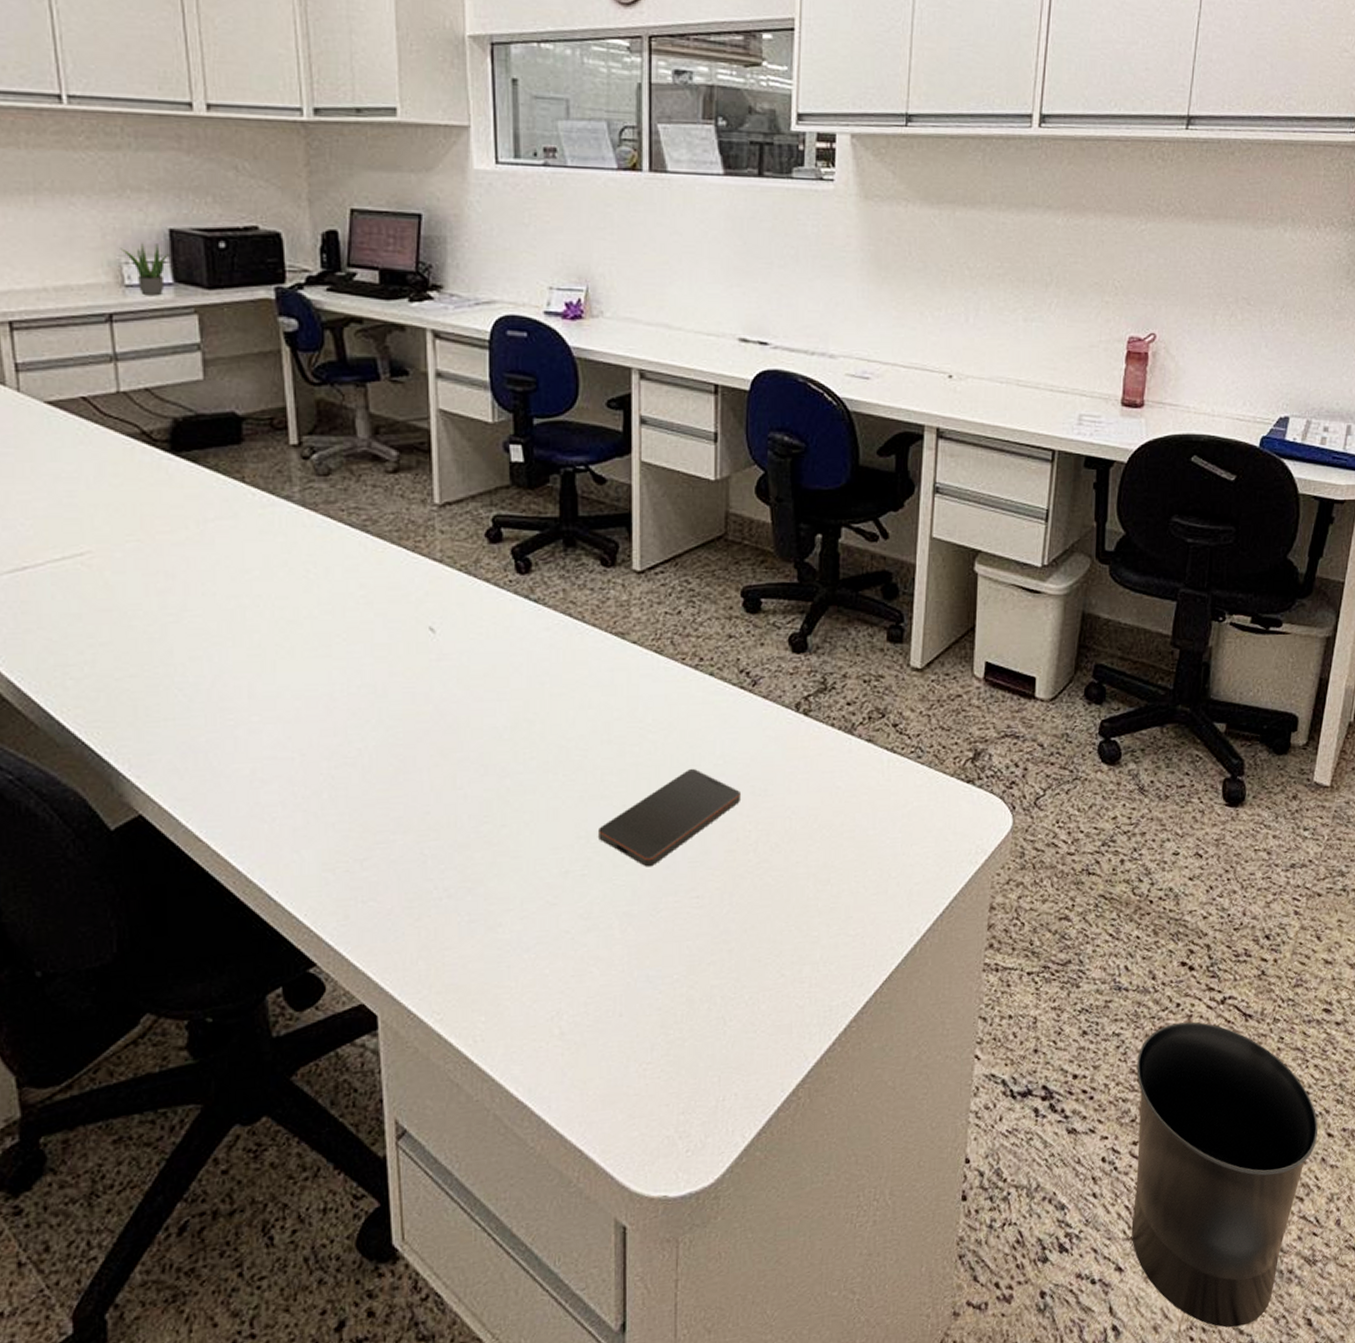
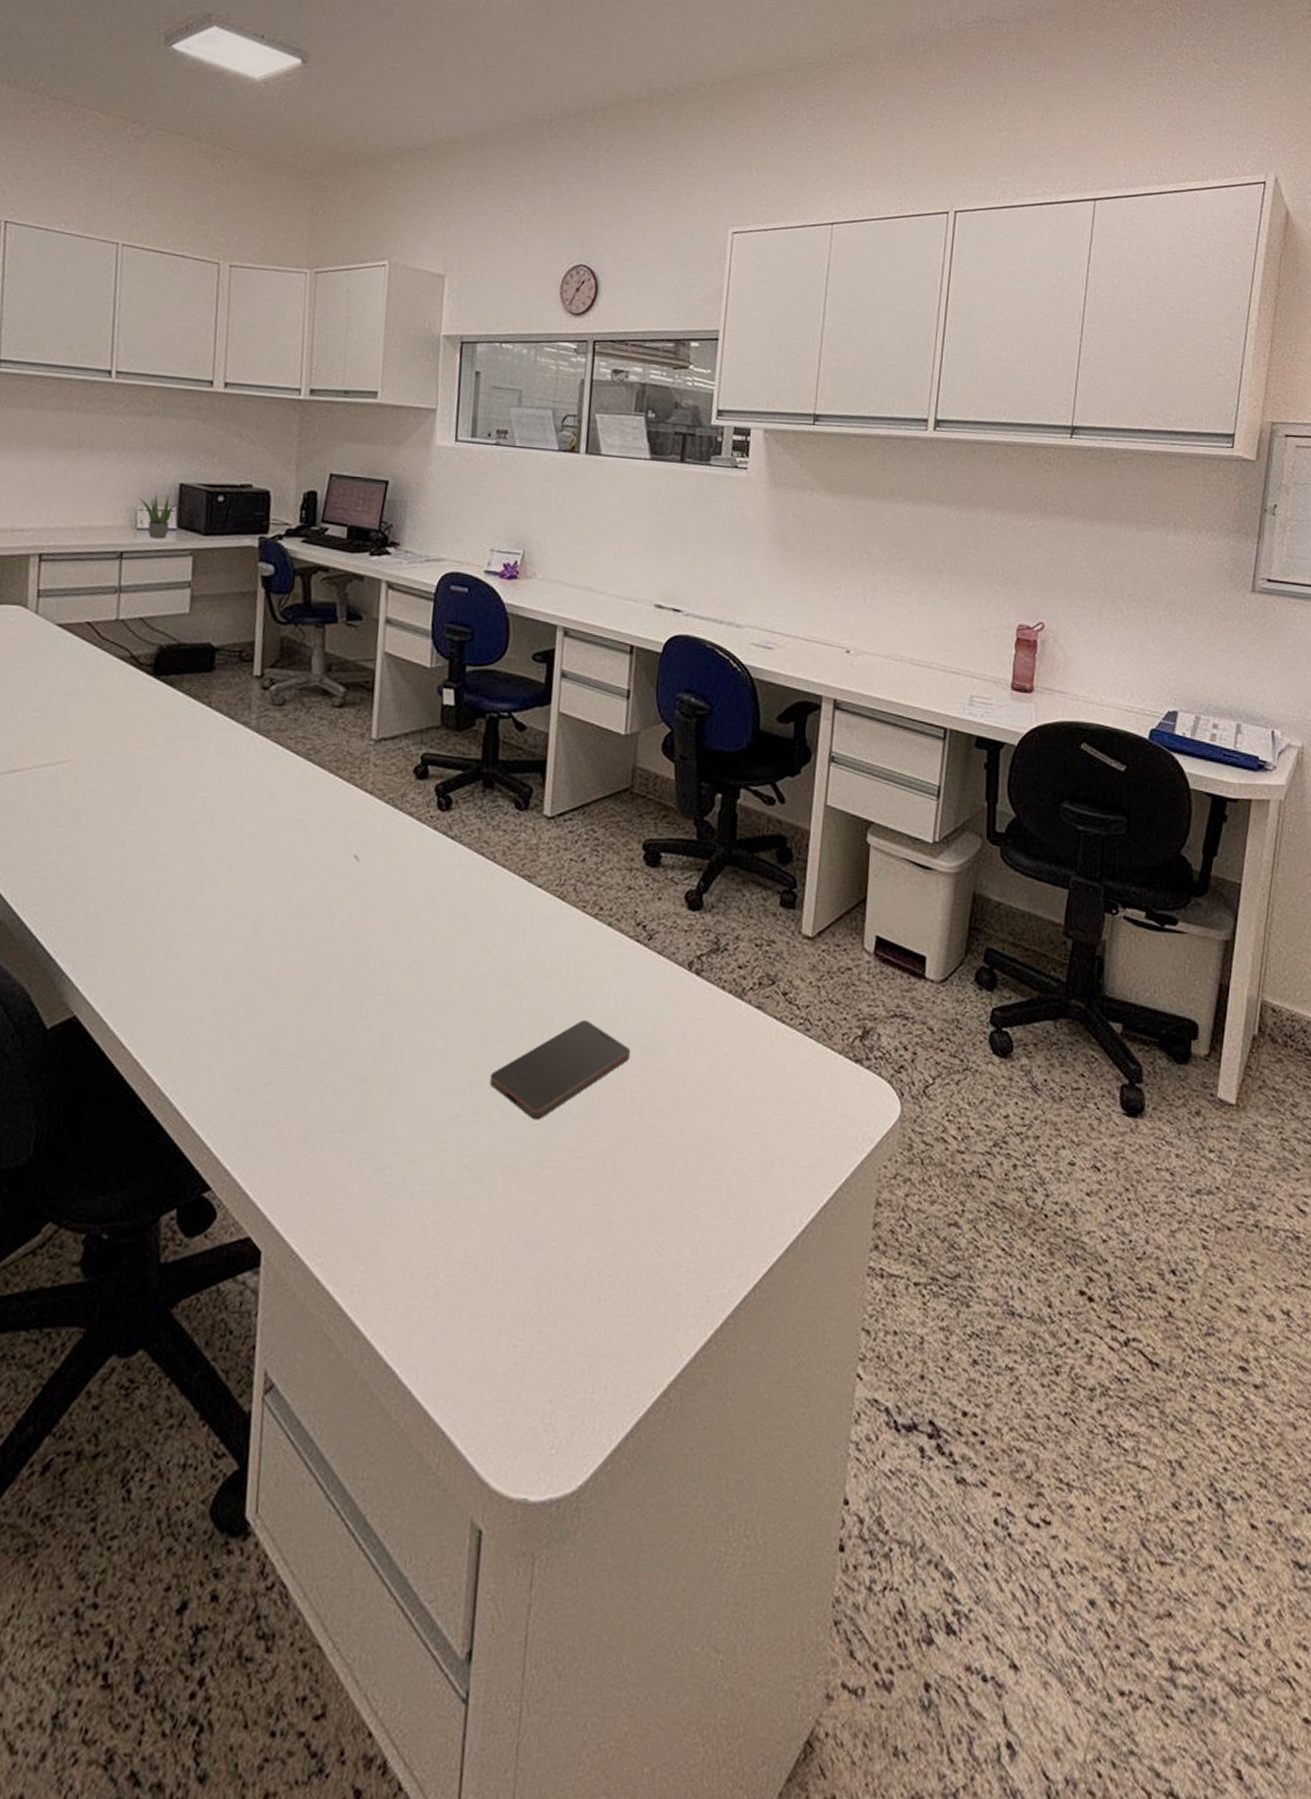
waste bin: present [1131,1021,1319,1328] -> none [1027,1363,1240,1767]

